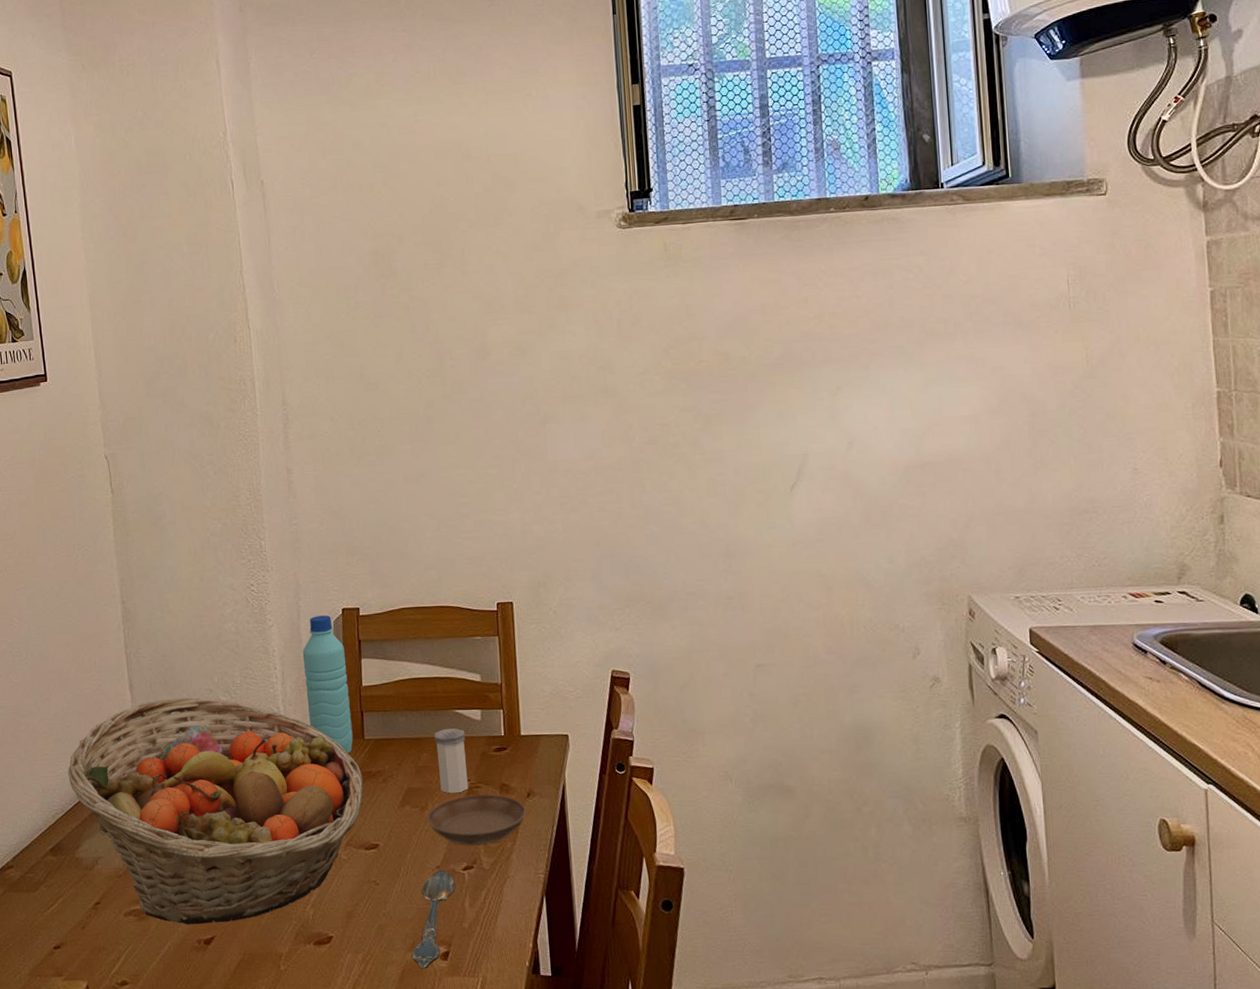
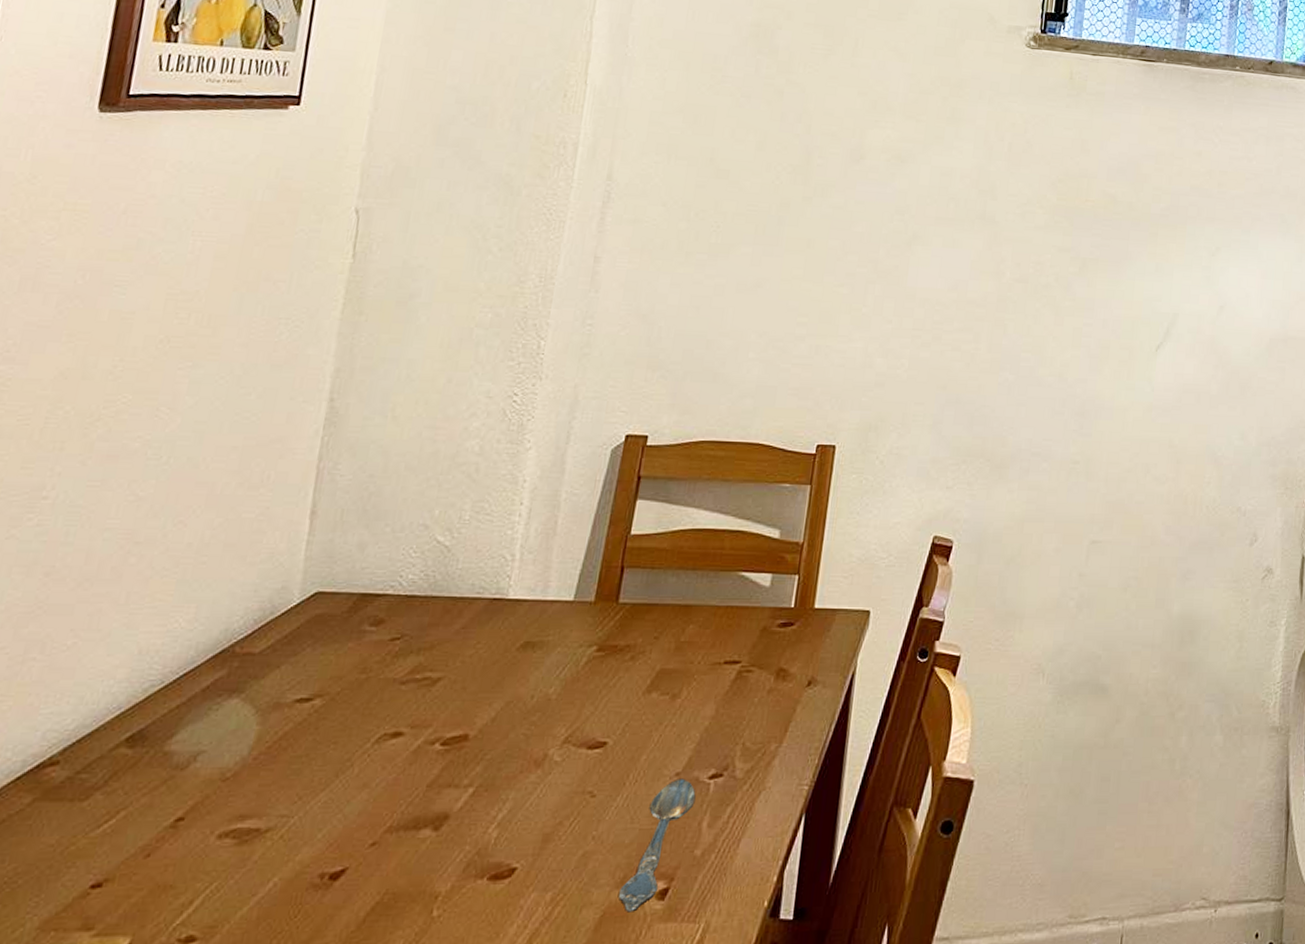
fruit basket: present [68,697,364,925] -> none [184,533,606,852]
water bottle: present [302,615,353,754] -> none [550,441,618,621]
saucer: present [427,794,527,845] -> none [676,681,804,747]
salt shaker: present [434,728,469,794] -> none [702,595,747,679]

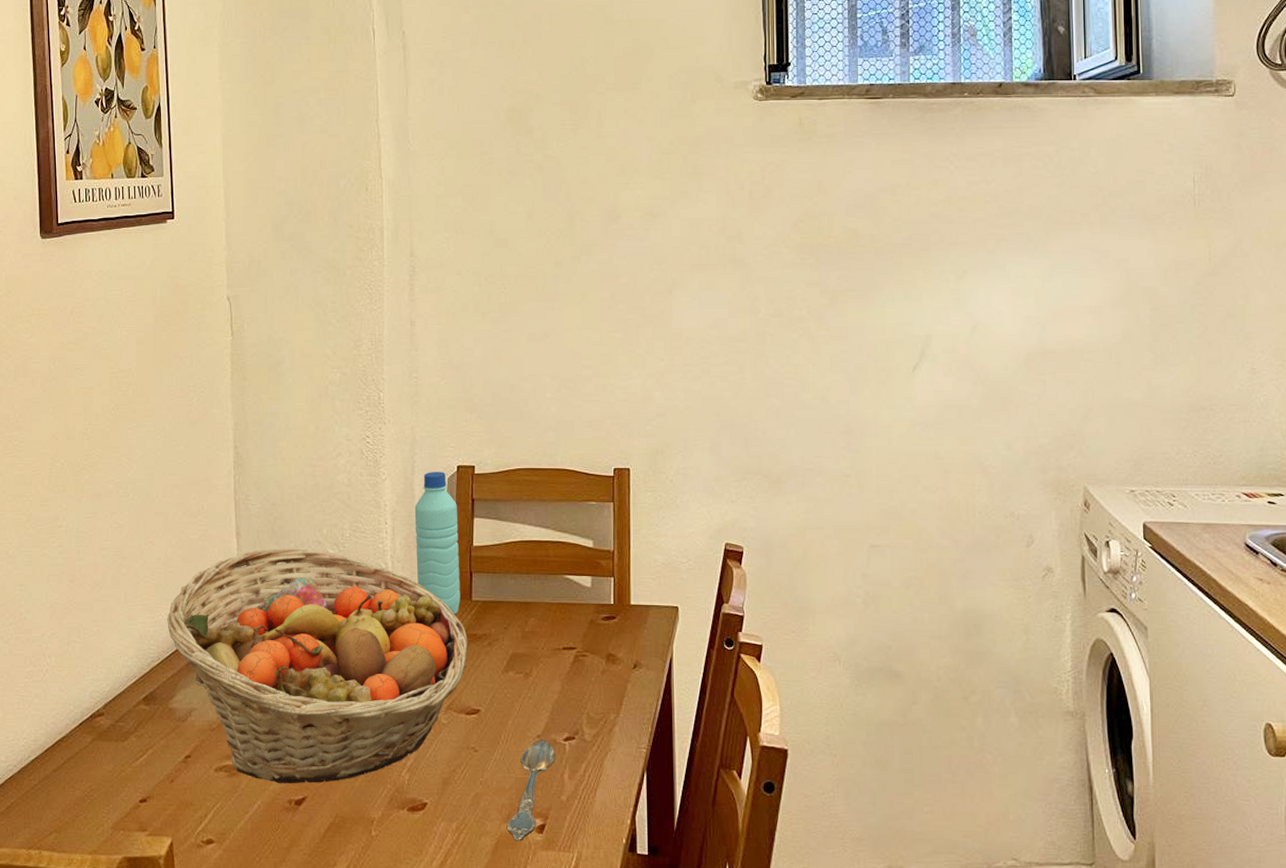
fruit basket: none [184,533,606,852] -> present [167,548,469,784]
water bottle: none [550,441,618,621] -> present [414,472,460,615]

